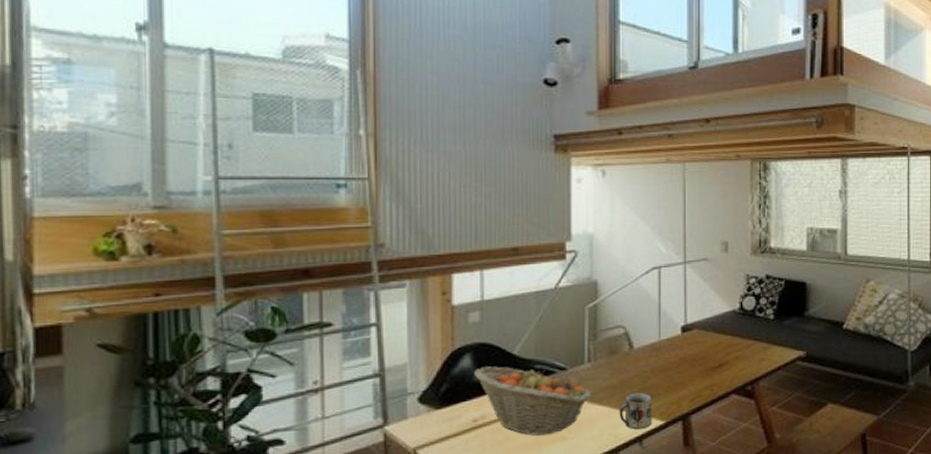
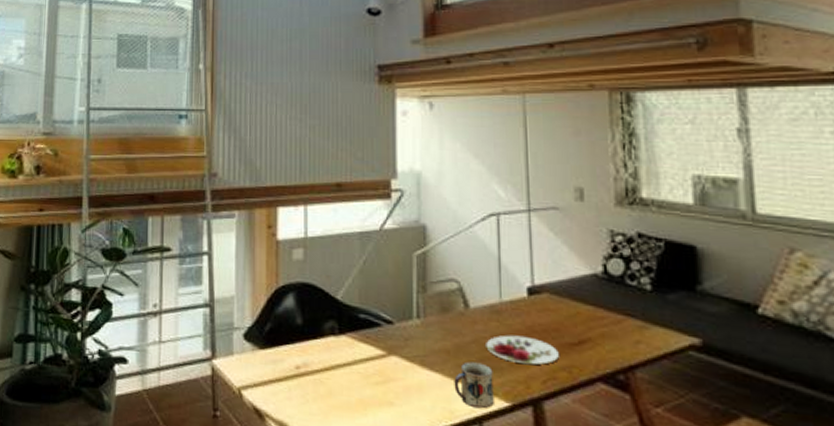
fruit basket: present [473,366,591,436] -> none [296,309,421,397]
plate: none [646,366,704,389] -> present [486,335,559,365]

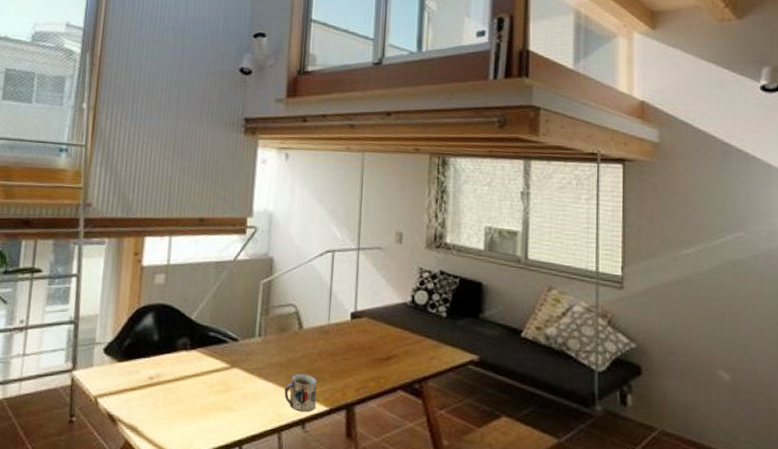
plate: present [486,335,559,365] -> none [313,351,371,376]

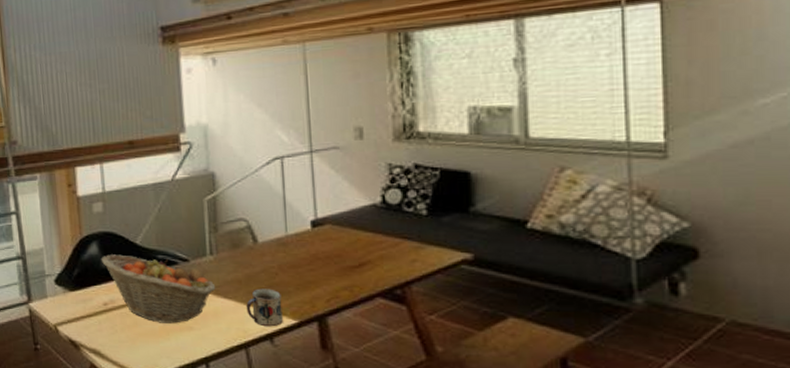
fruit basket: none [154,327,259,403] -> present [101,254,216,324]

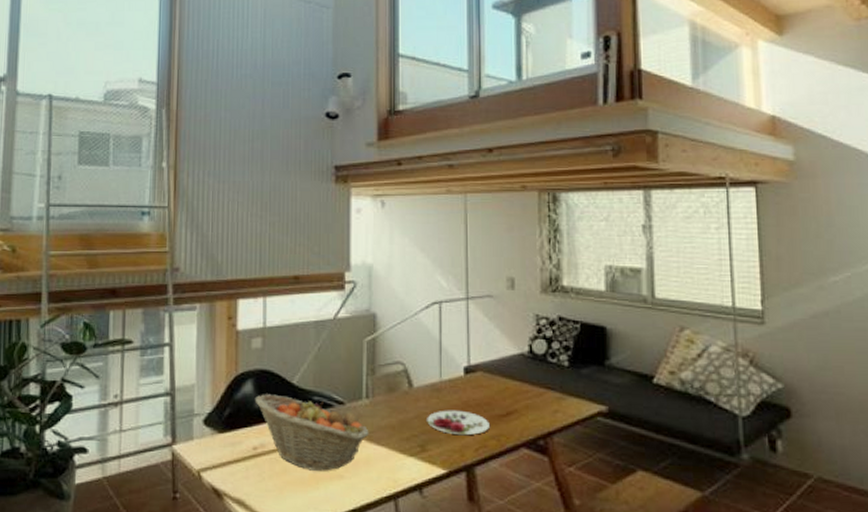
mug: present [246,288,283,327] -> none [398,435,433,477]
plate: none [274,263,341,288] -> present [427,410,489,436]

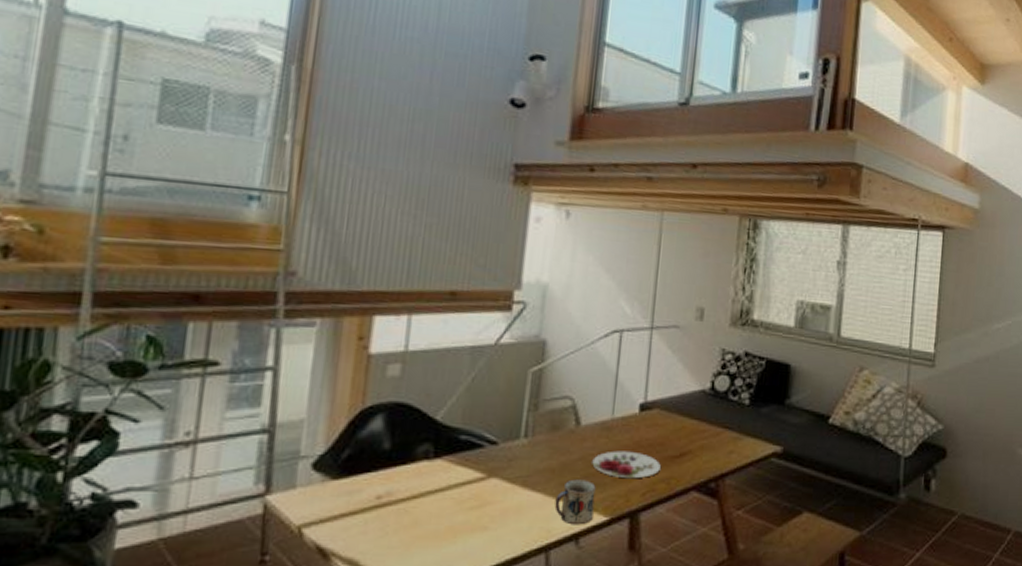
fruit basket: present [254,394,369,471] -> none [384,432,524,522]
mug: none [398,435,433,477] -> present [554,479,596,525]

